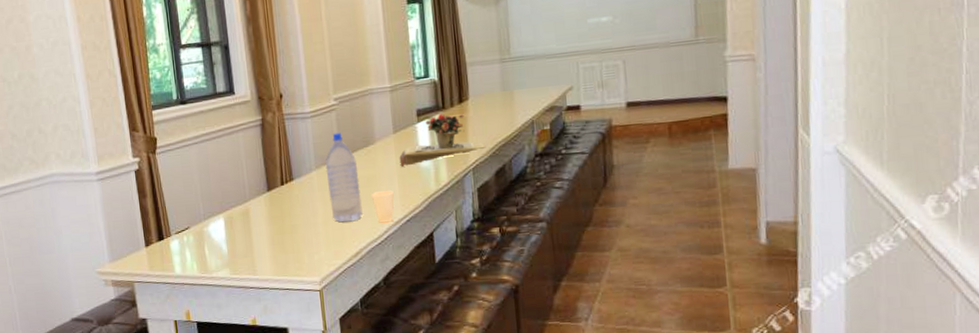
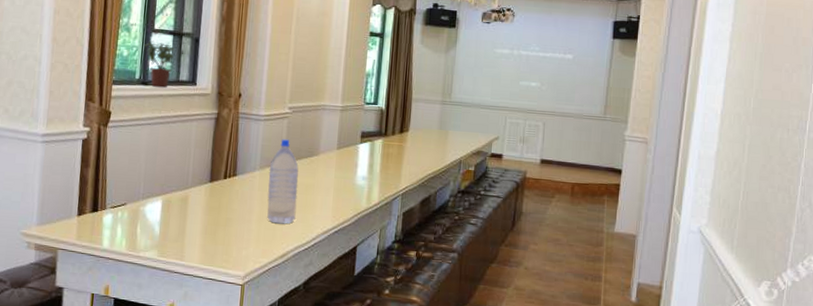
potted plant: none [175,57,207,106] -> present [144,40,174,89]
cup: present [371,190,394,223] -> none [306,199,328,231]
flower arrangement: present [399,114,486,167] -> none [338,139,417,181]

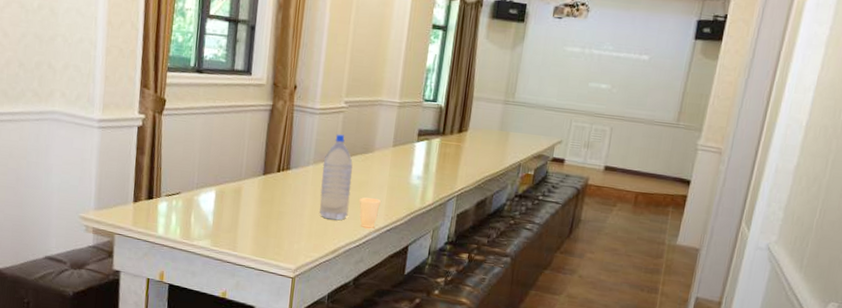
potted plant: present [144,40,174,89] -> none [199,26,230,78]
cup: none [306,199,328,231] -> present [359,197,381,228]

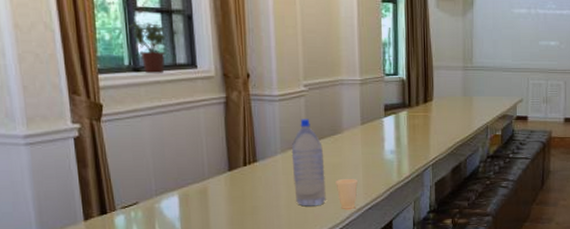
potted plant: none [199,26,230,78] -> present [128,20,165,74]

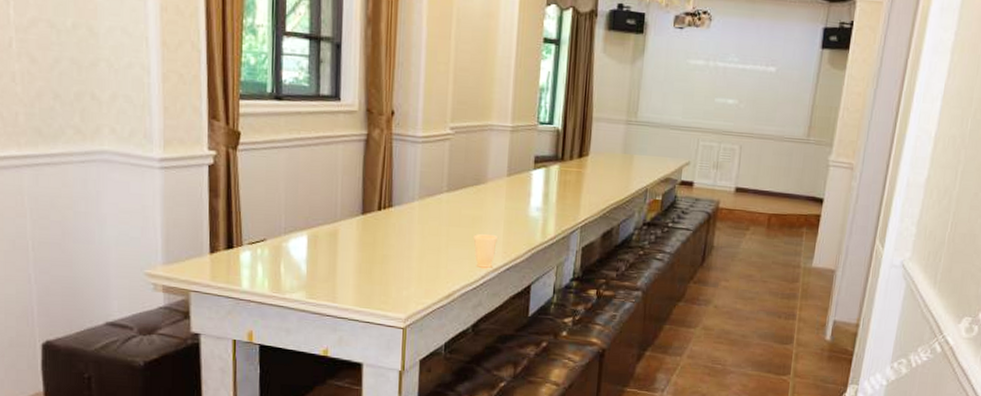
potted plant: present [128,20,165,74] -> none [275,45,312,105]
water bottle: present [291,119,326,207] -> none [428,164,464,261]

